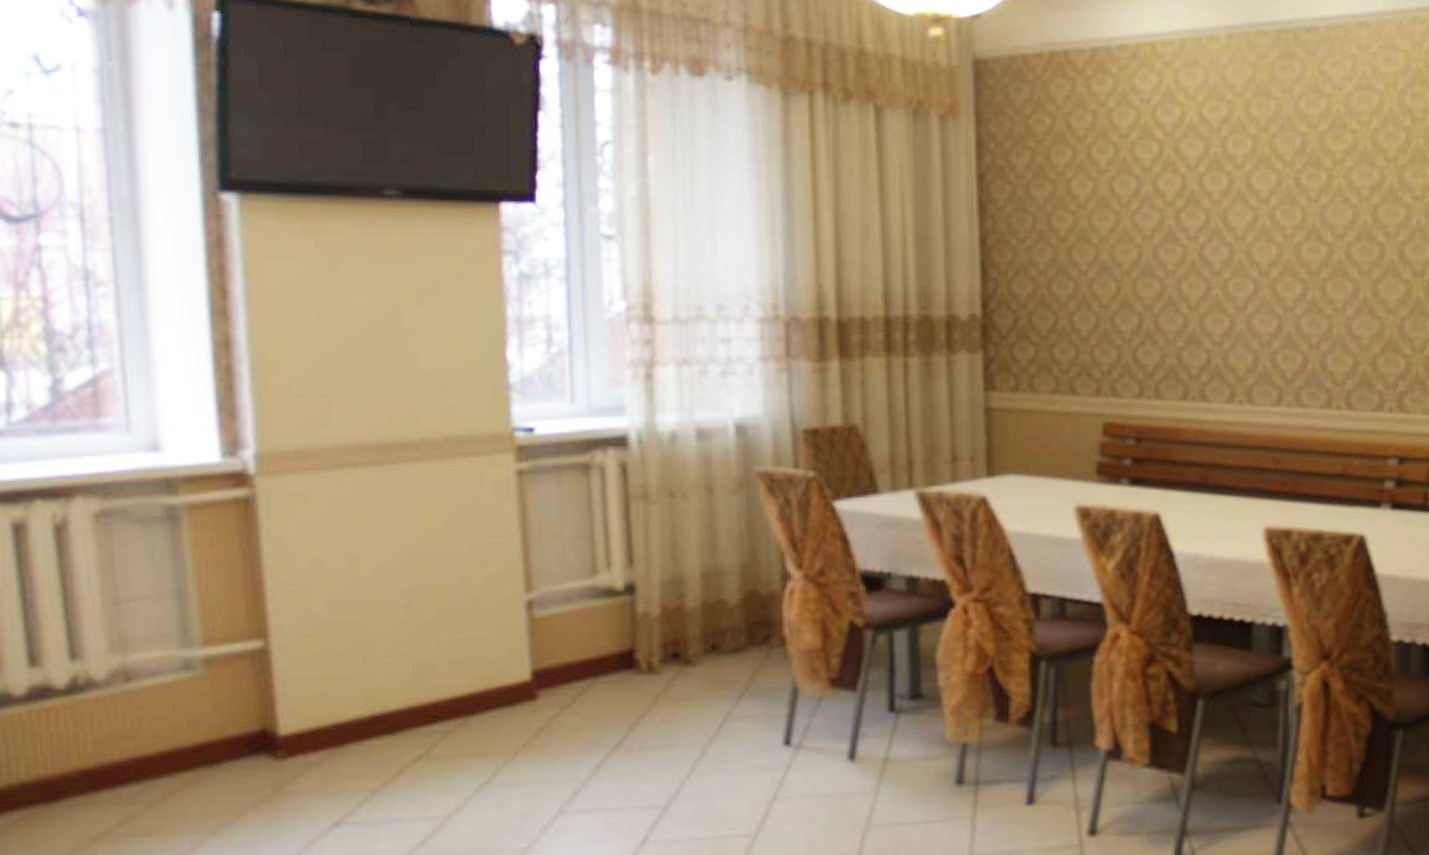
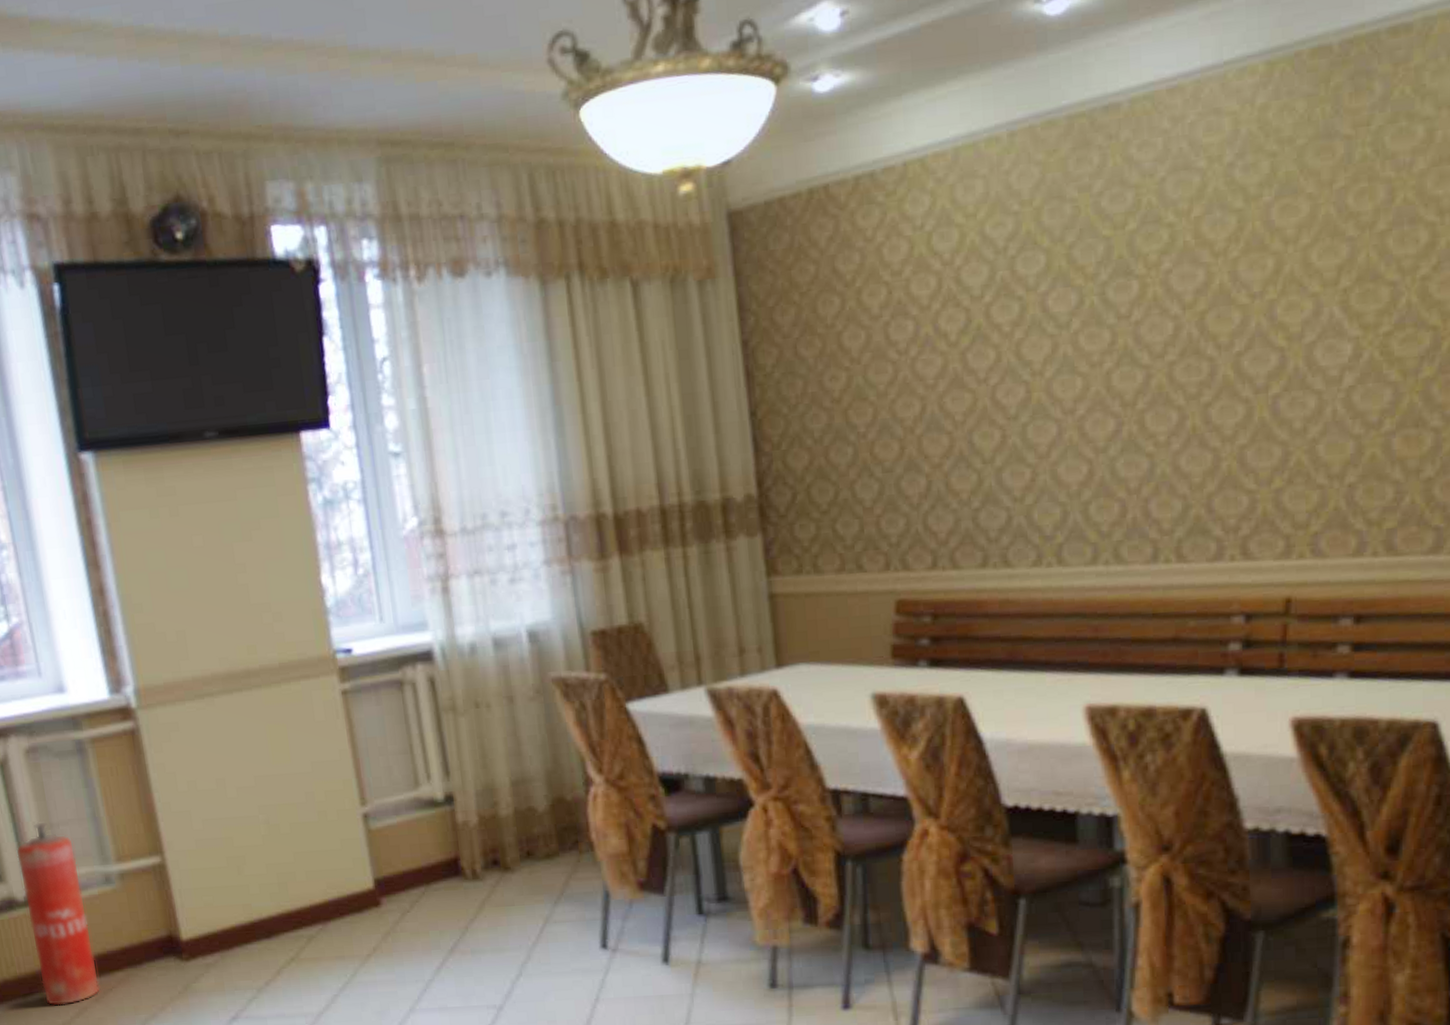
fire extinguisher: none [63,596,159,814] -> present [16,821,101,1006]

